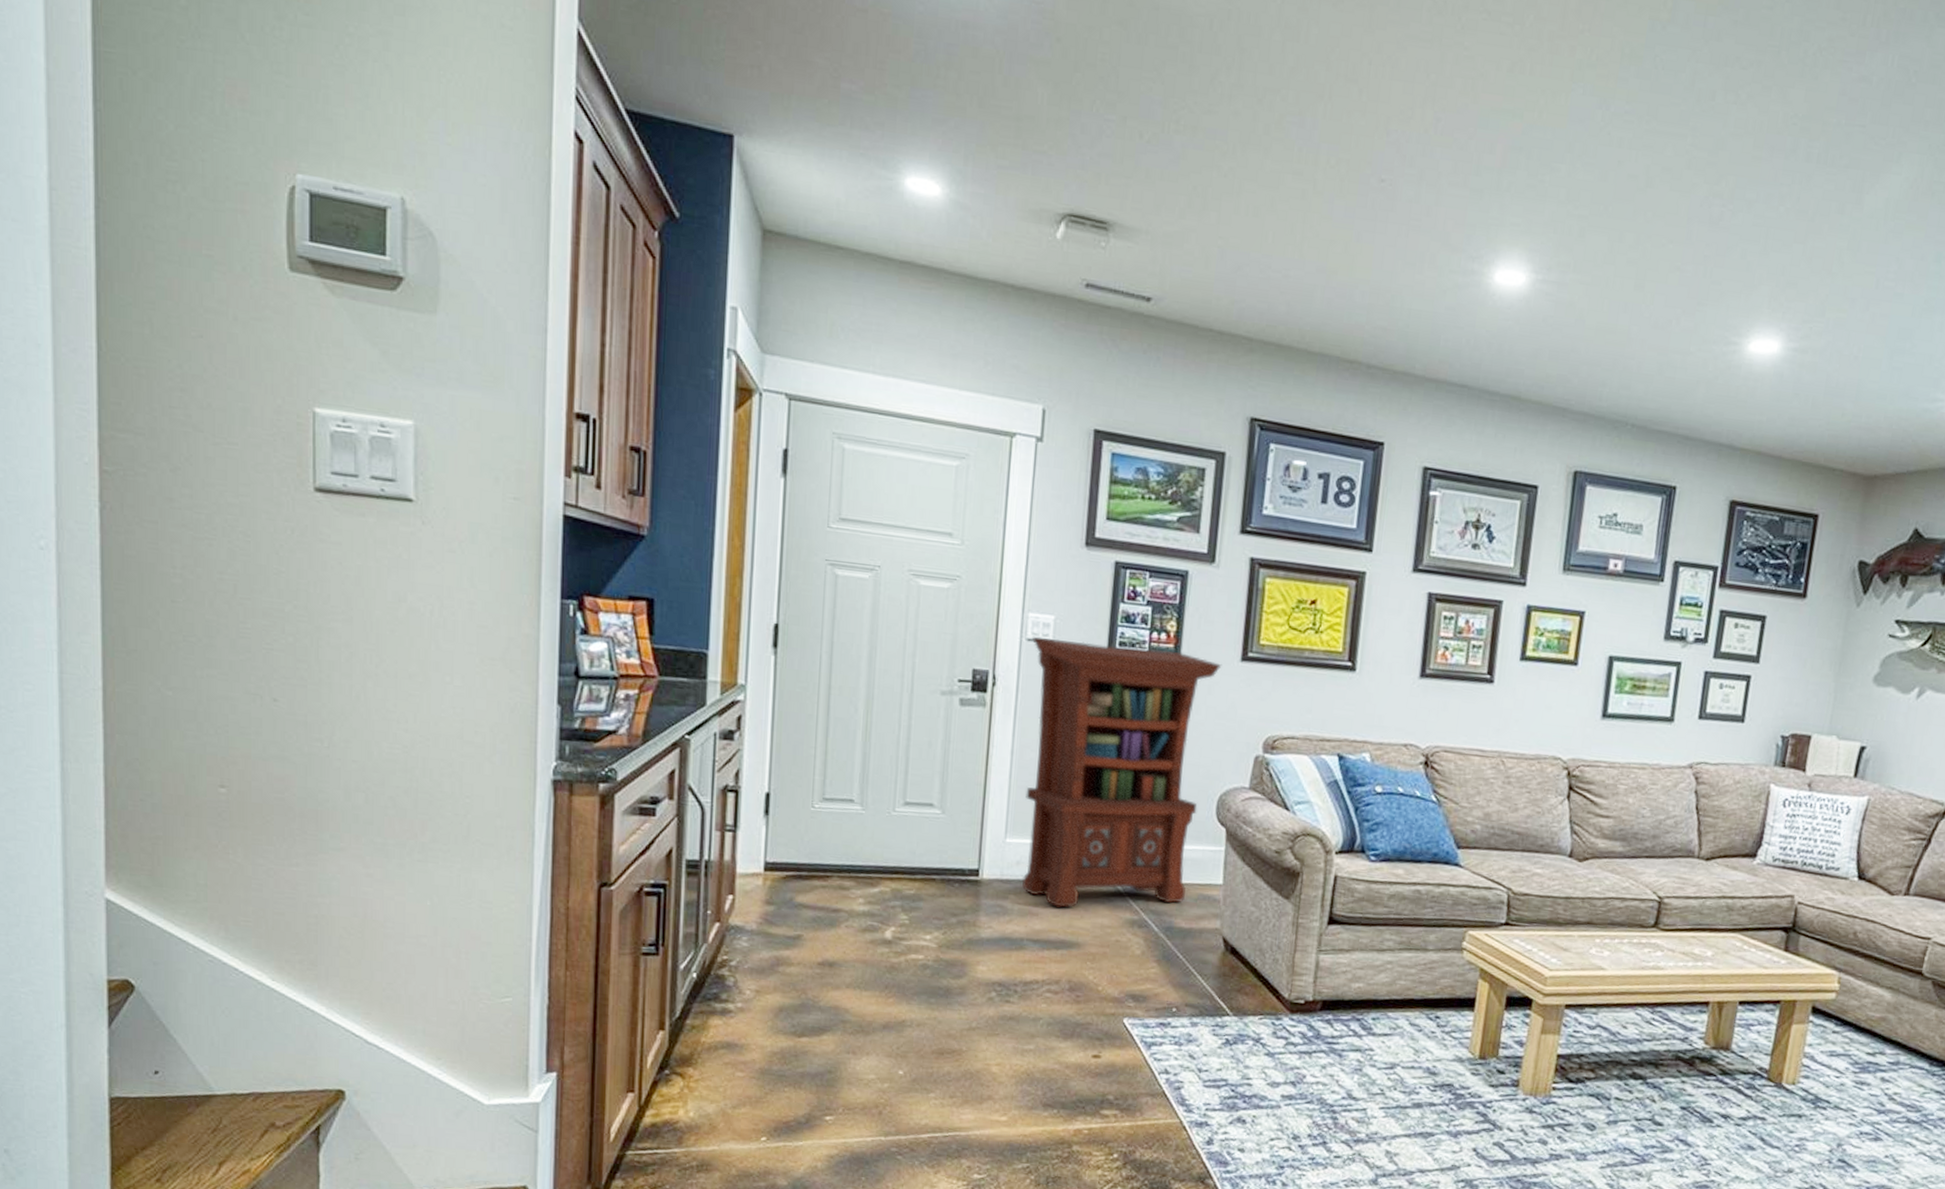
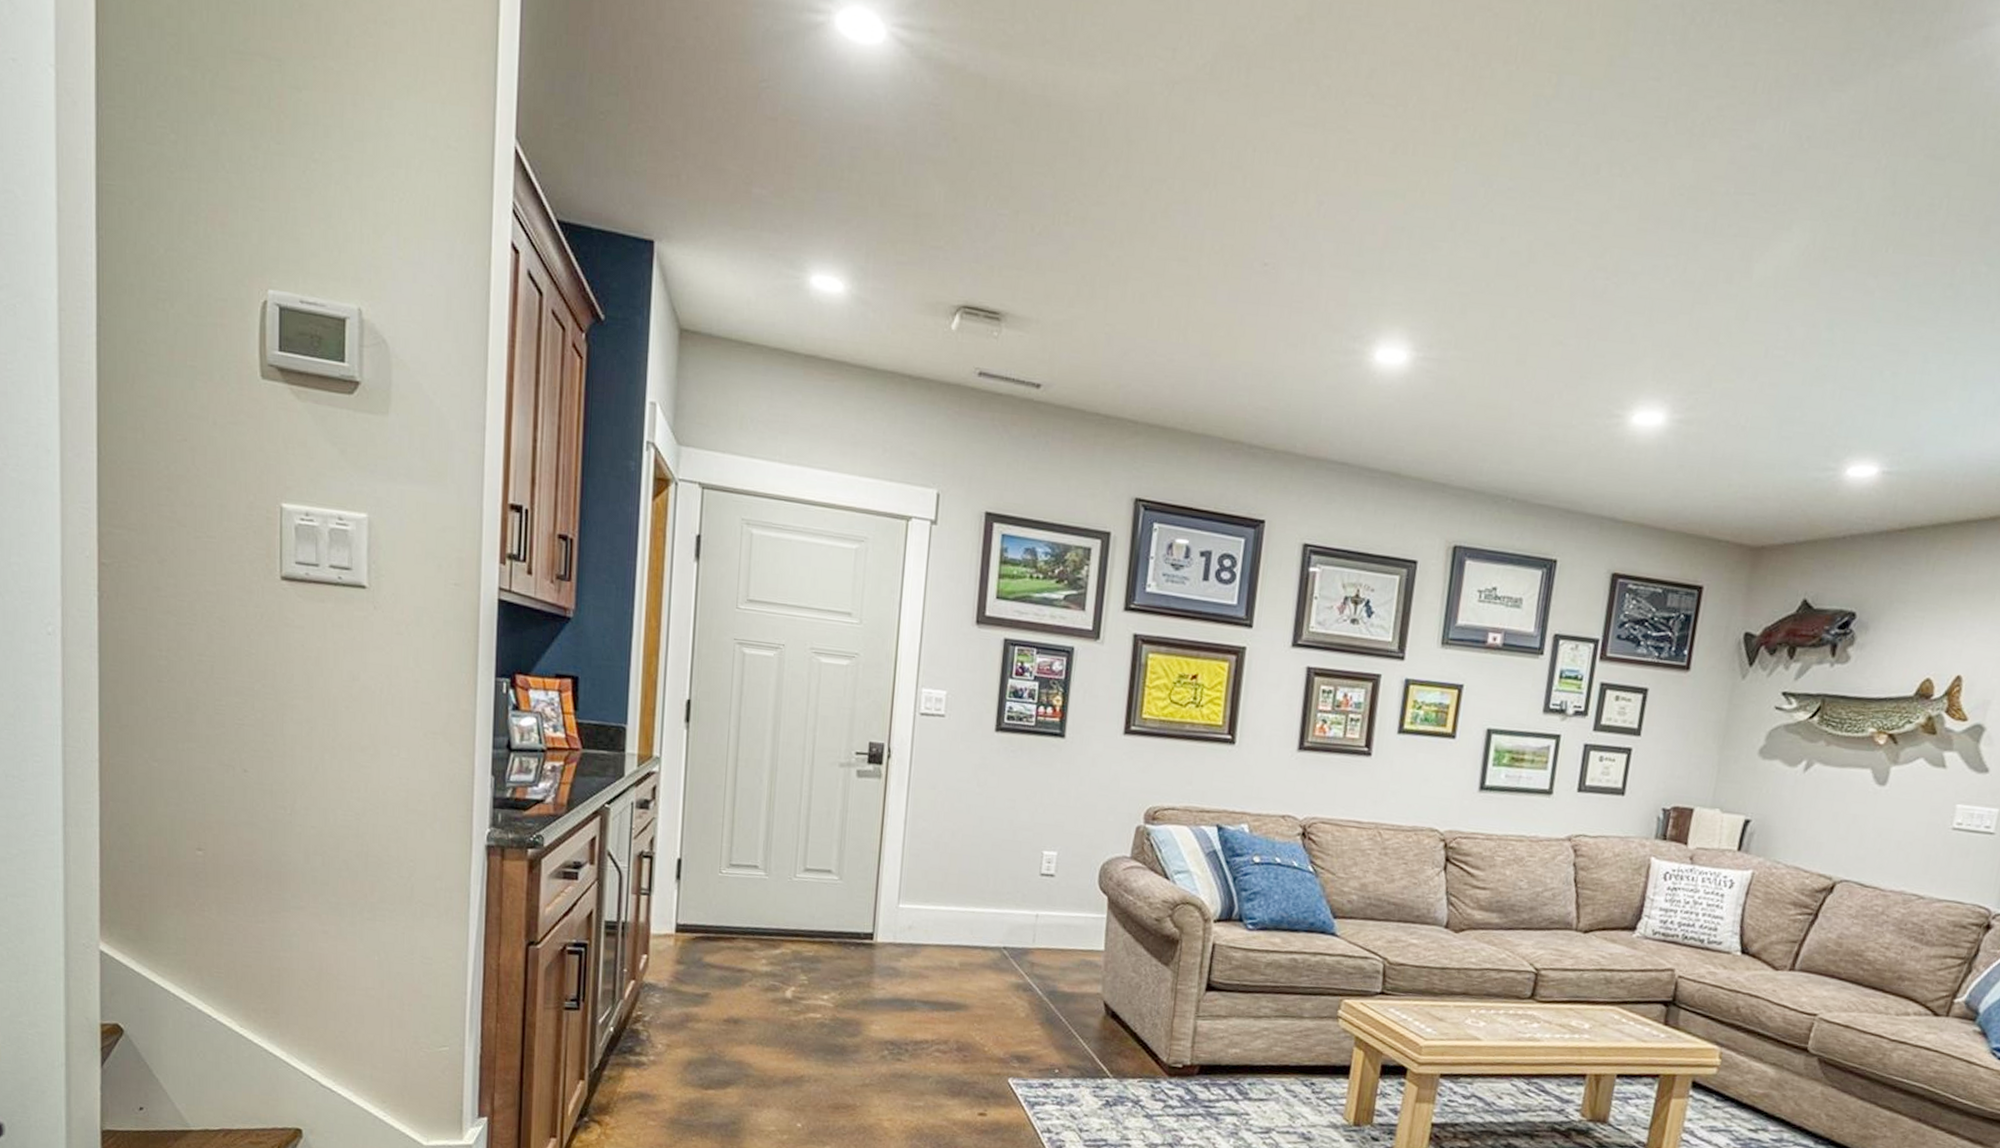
lectern: present [1021,636,1222,908] -> none [913,710,1106,971]

